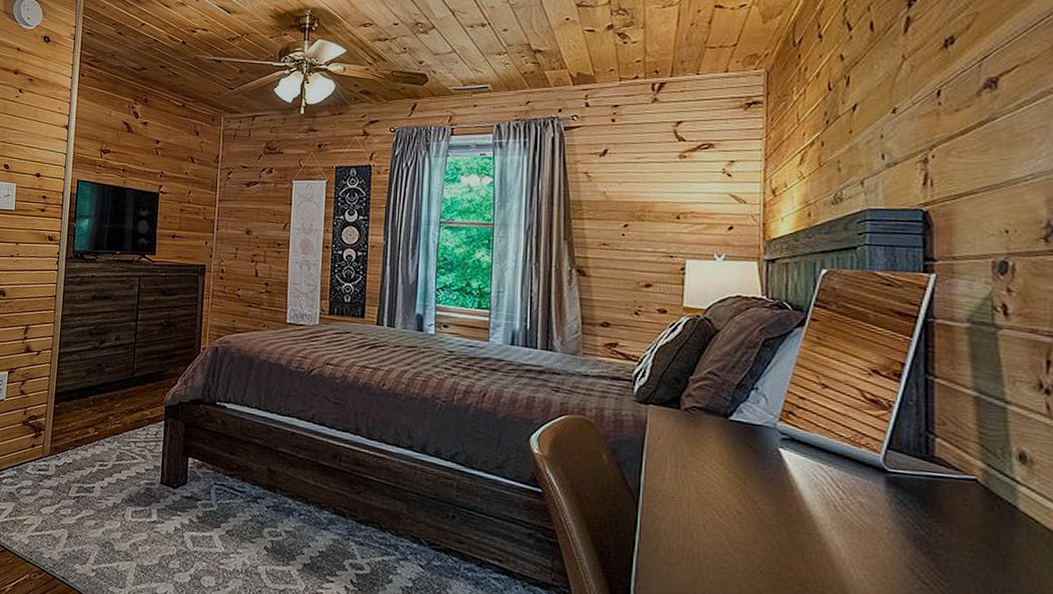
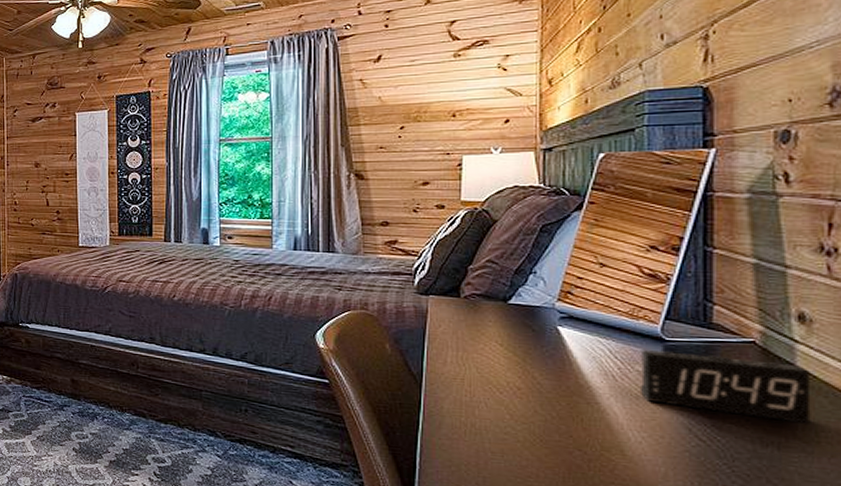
alarm clock: none [861,479,1034,573] -> present [639,349,811,424]

